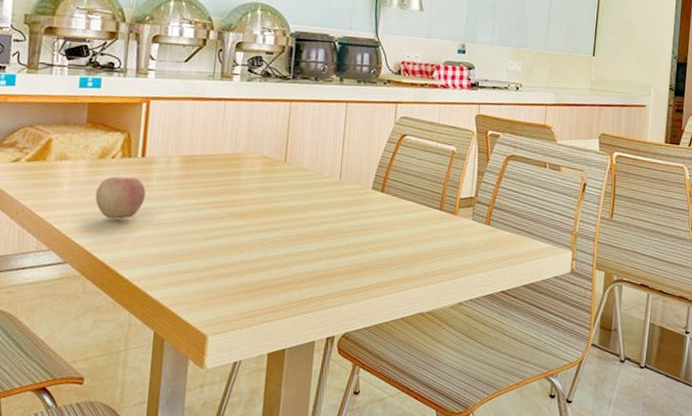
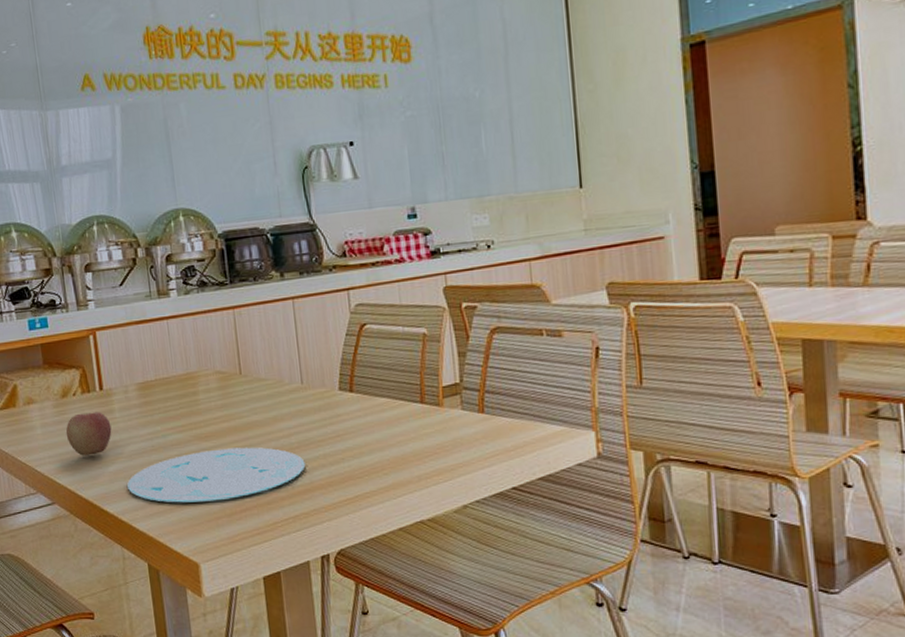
plate: none [150,228,329,277] -> present [127,447,306,503]

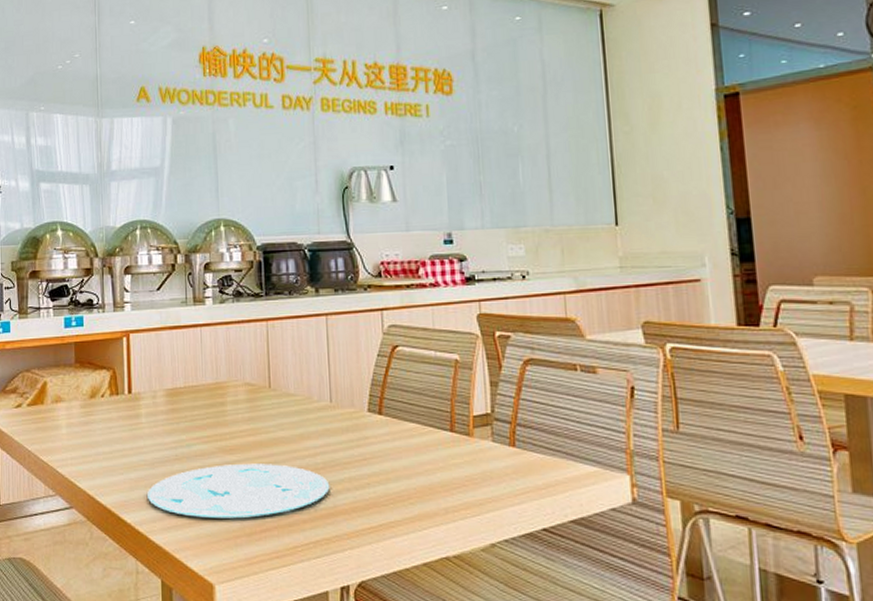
apple: present [65,412,112,456] -> none [90,415,137,460]

